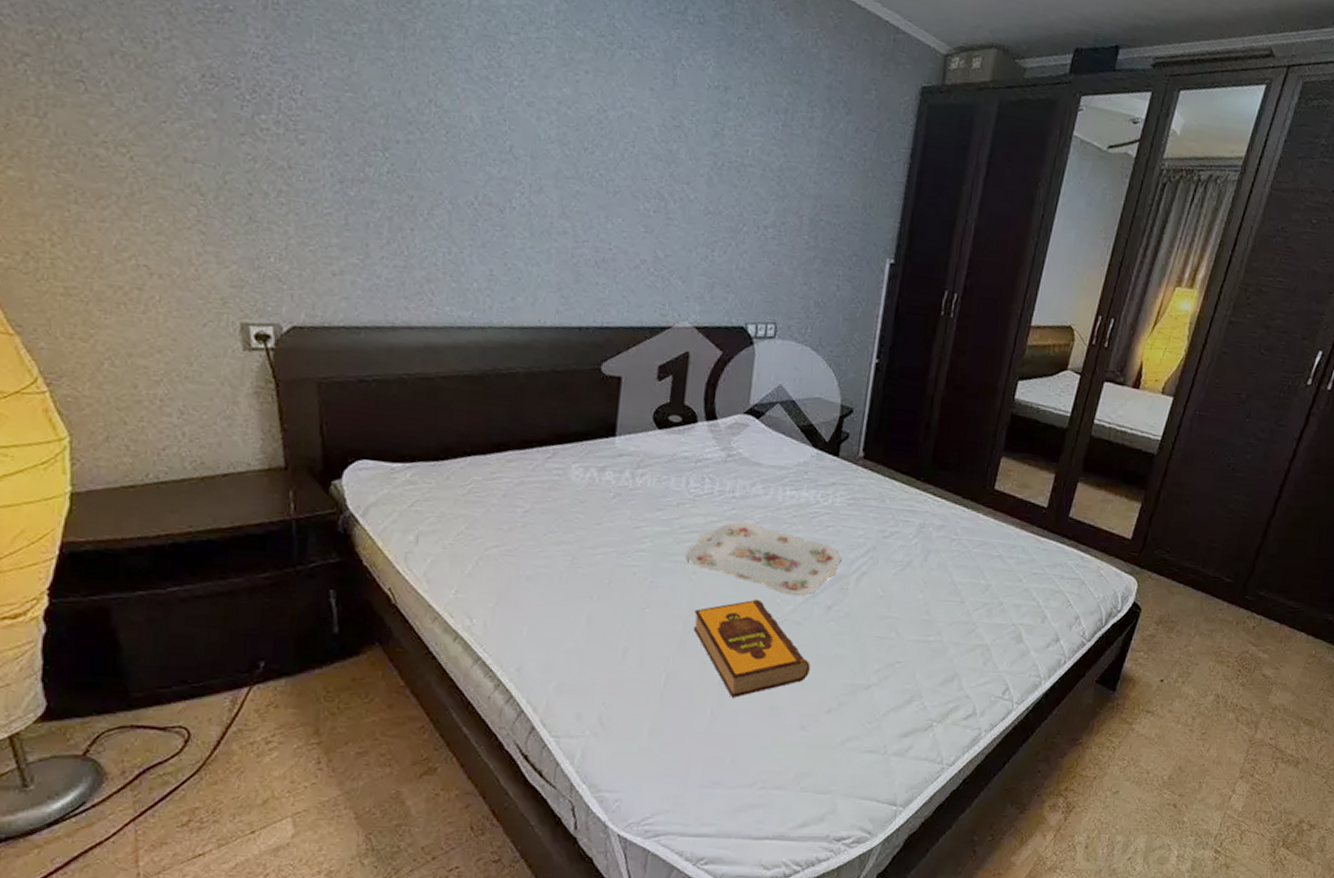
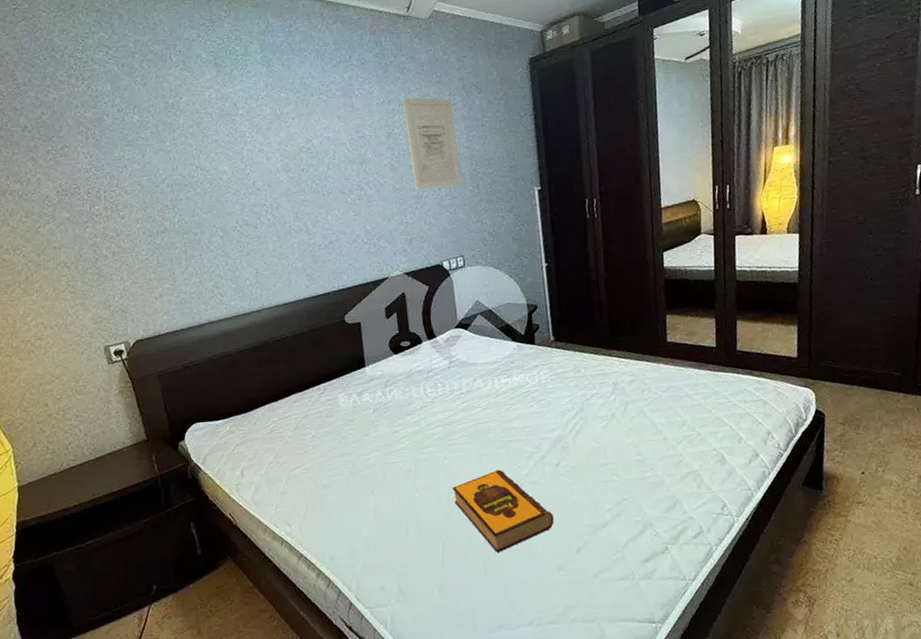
serving tray: present [685,521,842,595] -> none [435,410,558,461]
wall art: none [734,89,809,230] -> present [403,97,462,190]

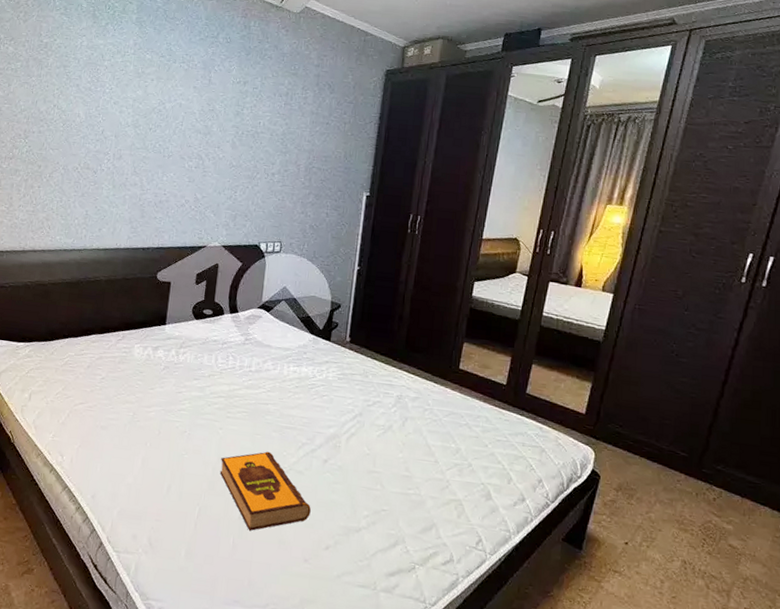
wall art: present [403,97,462,190] -> none [251,82,303,175]

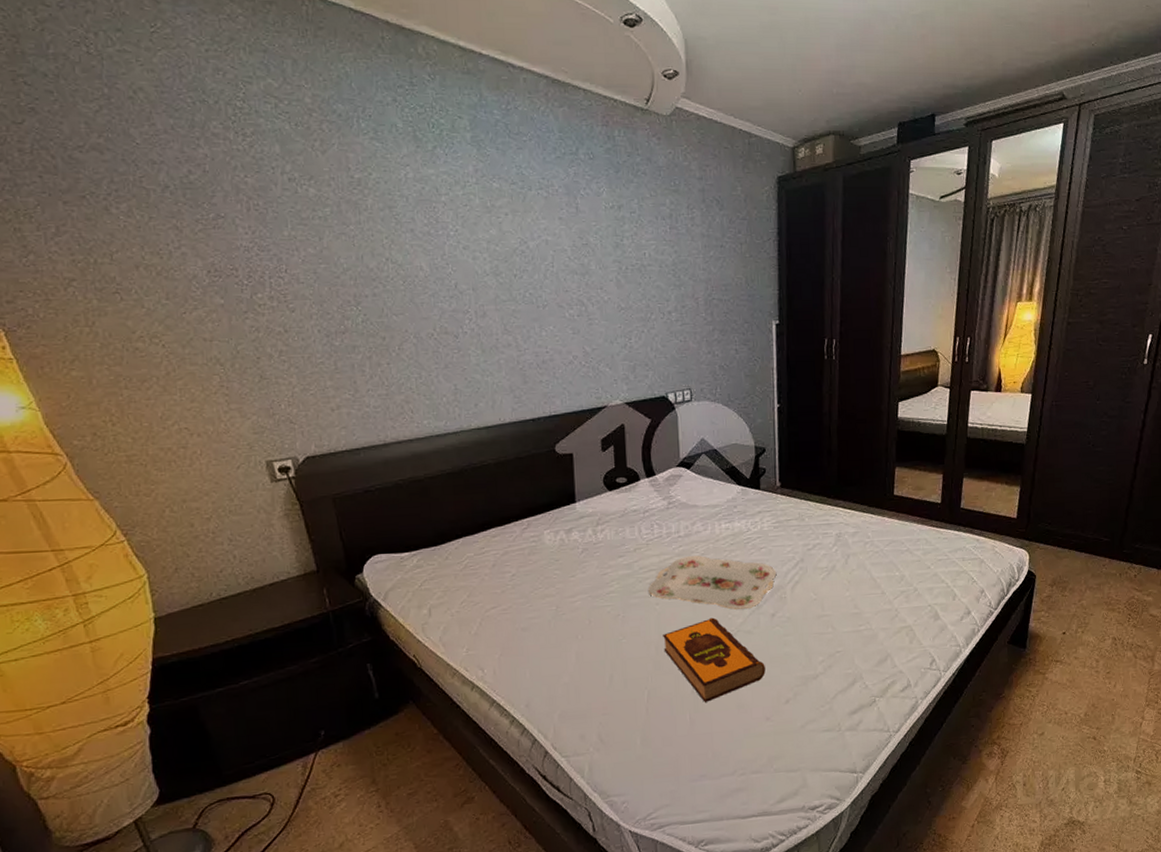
serving tray: none [214,390,335,450] -> present [647,555,777,609]

